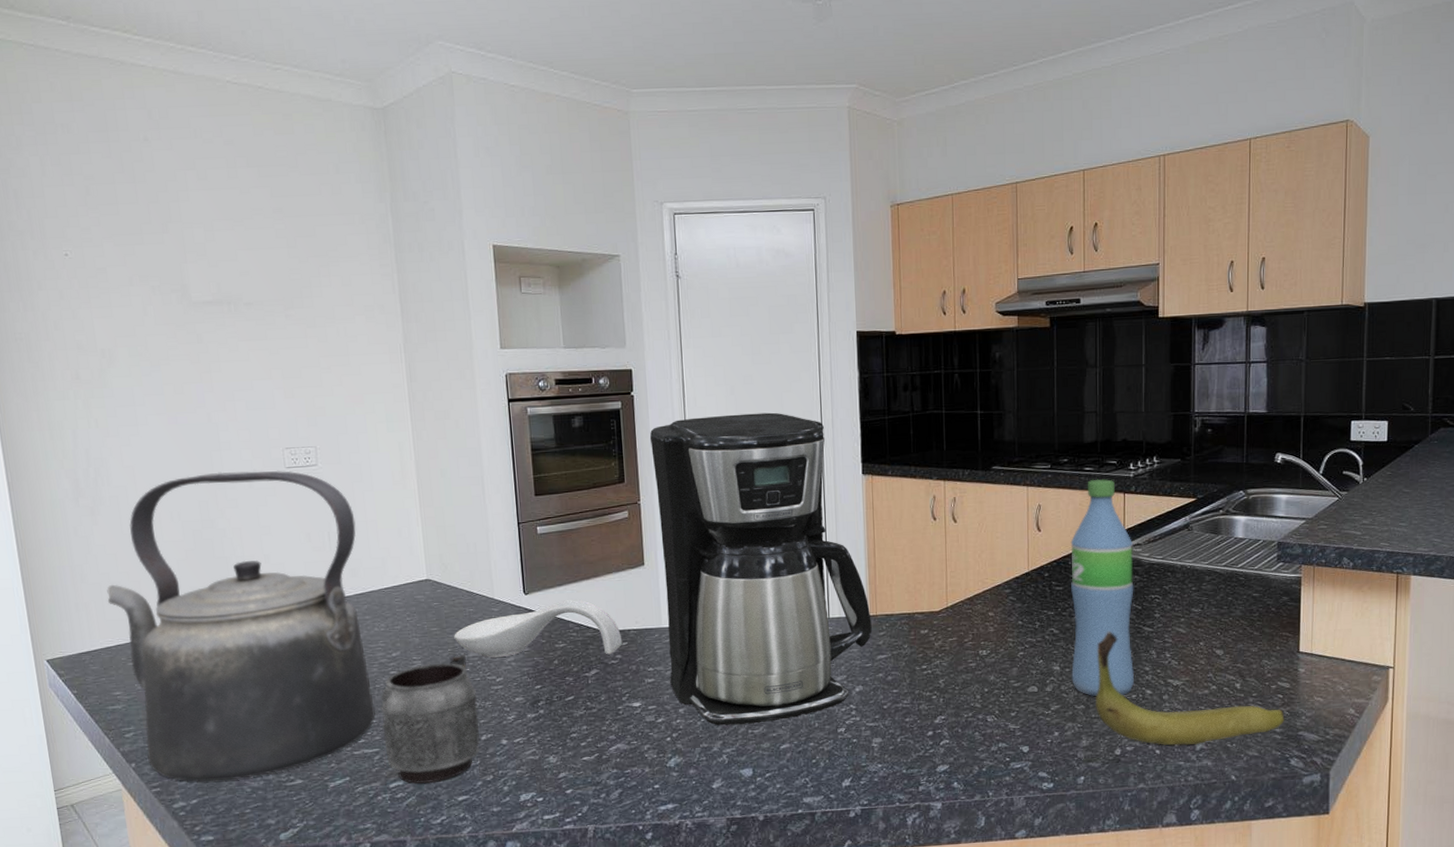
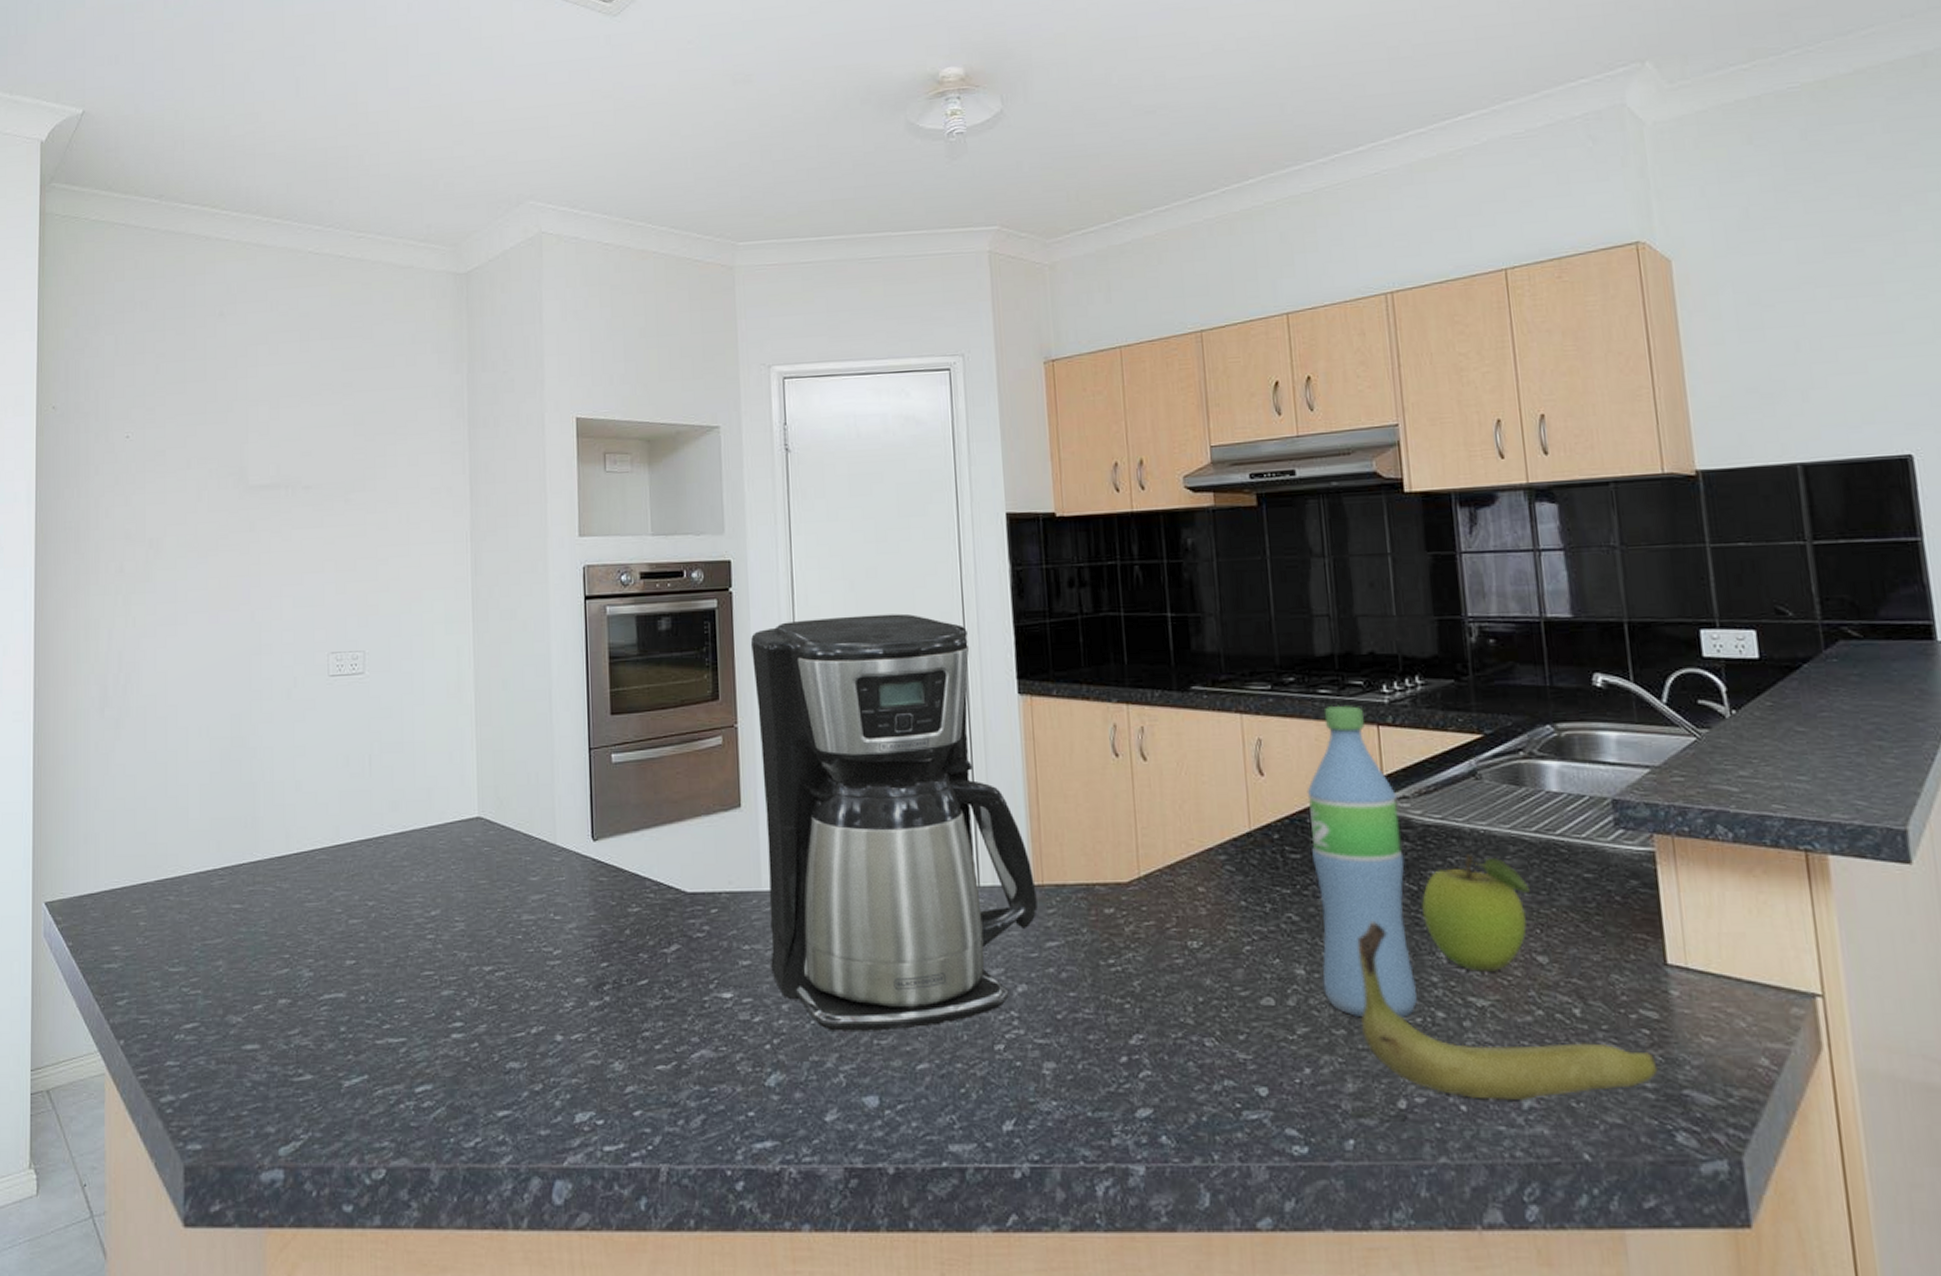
kettle: present [107,470,376,783] -> none [119,678,407,1070]
mug: present [380,653,481,784] -> none [412,915,530,1090]
spoon rest: present [454,599,623,658] -> none [505,849,712,925]
fruit: none [1142,583,1216,662] -> present [1421,854,1529,972]

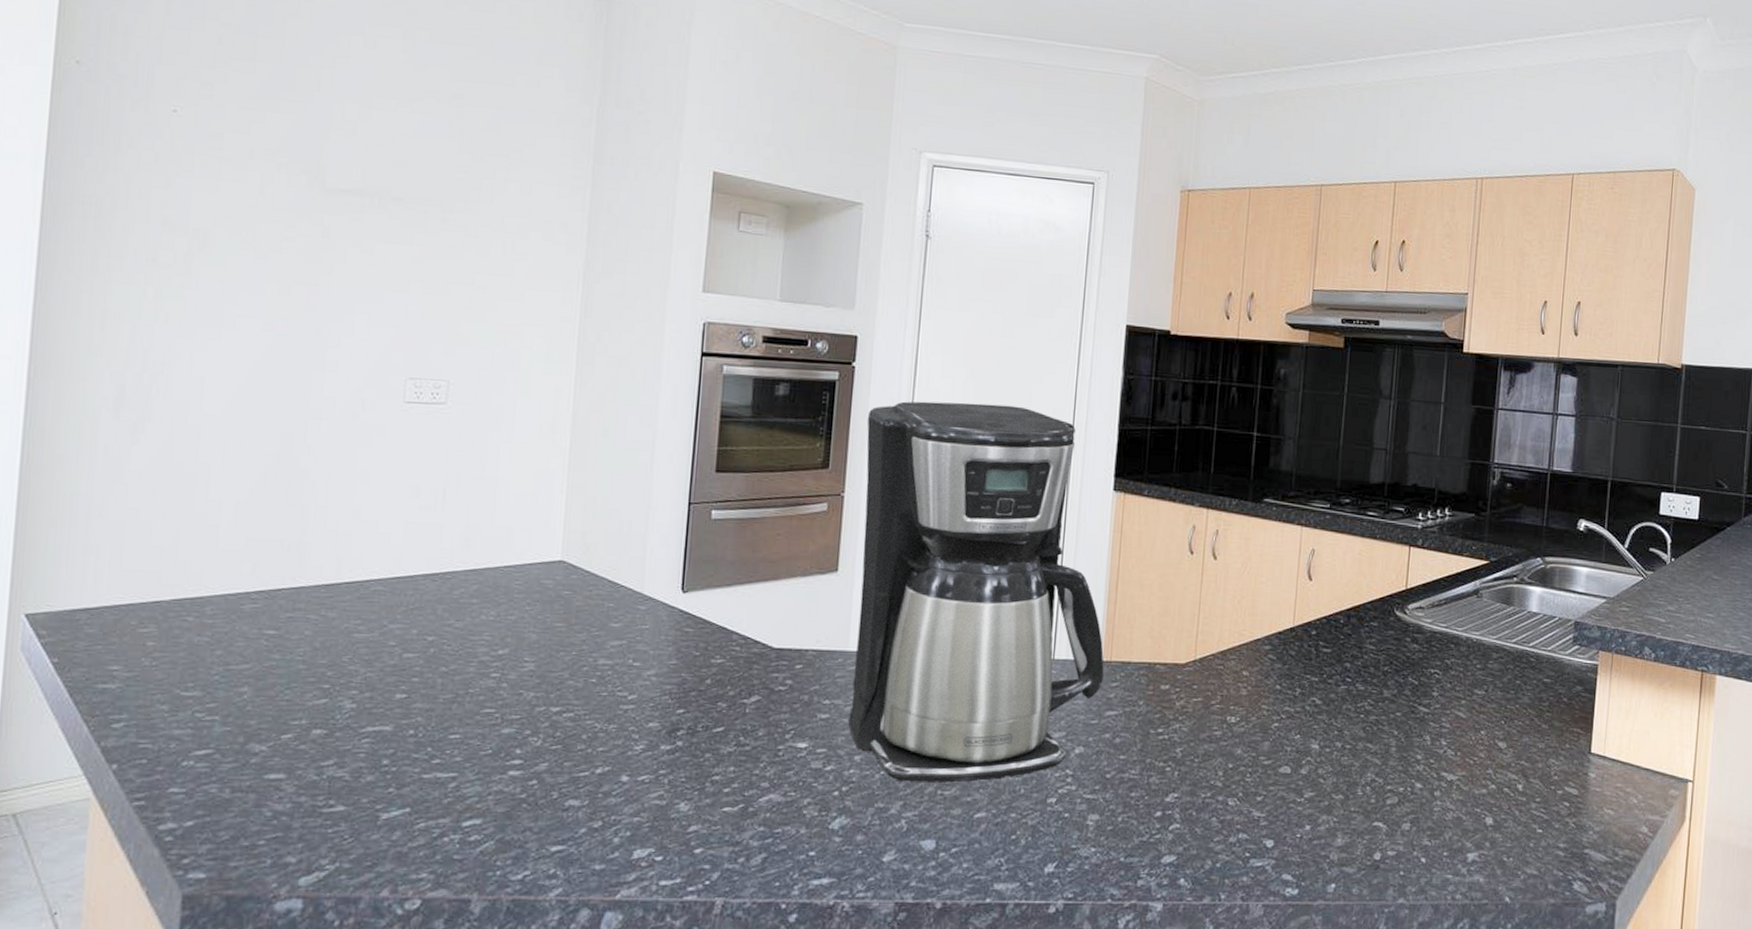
water bottle: present [1306,705,1417,1018] -> none [1331,526,1414,787]
banana: present [1357,920,1658,1101] -> none [1355,707,1570,856]
fruit: present [1421,854,1529,972] -> none [1418,658,1502,753]

